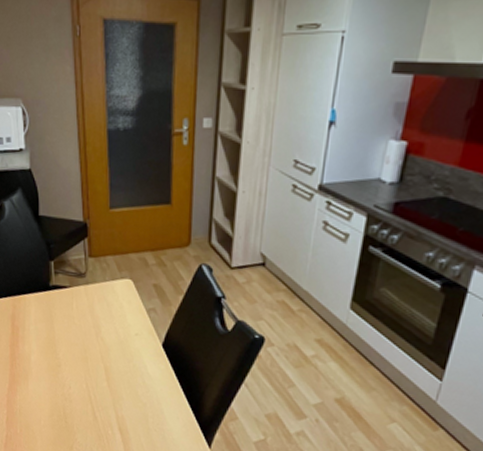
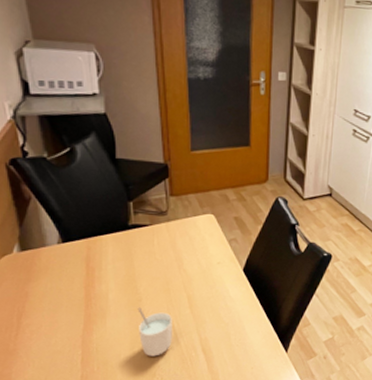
cup: none [57,373,89,428] -> present [137,307,172,356]

